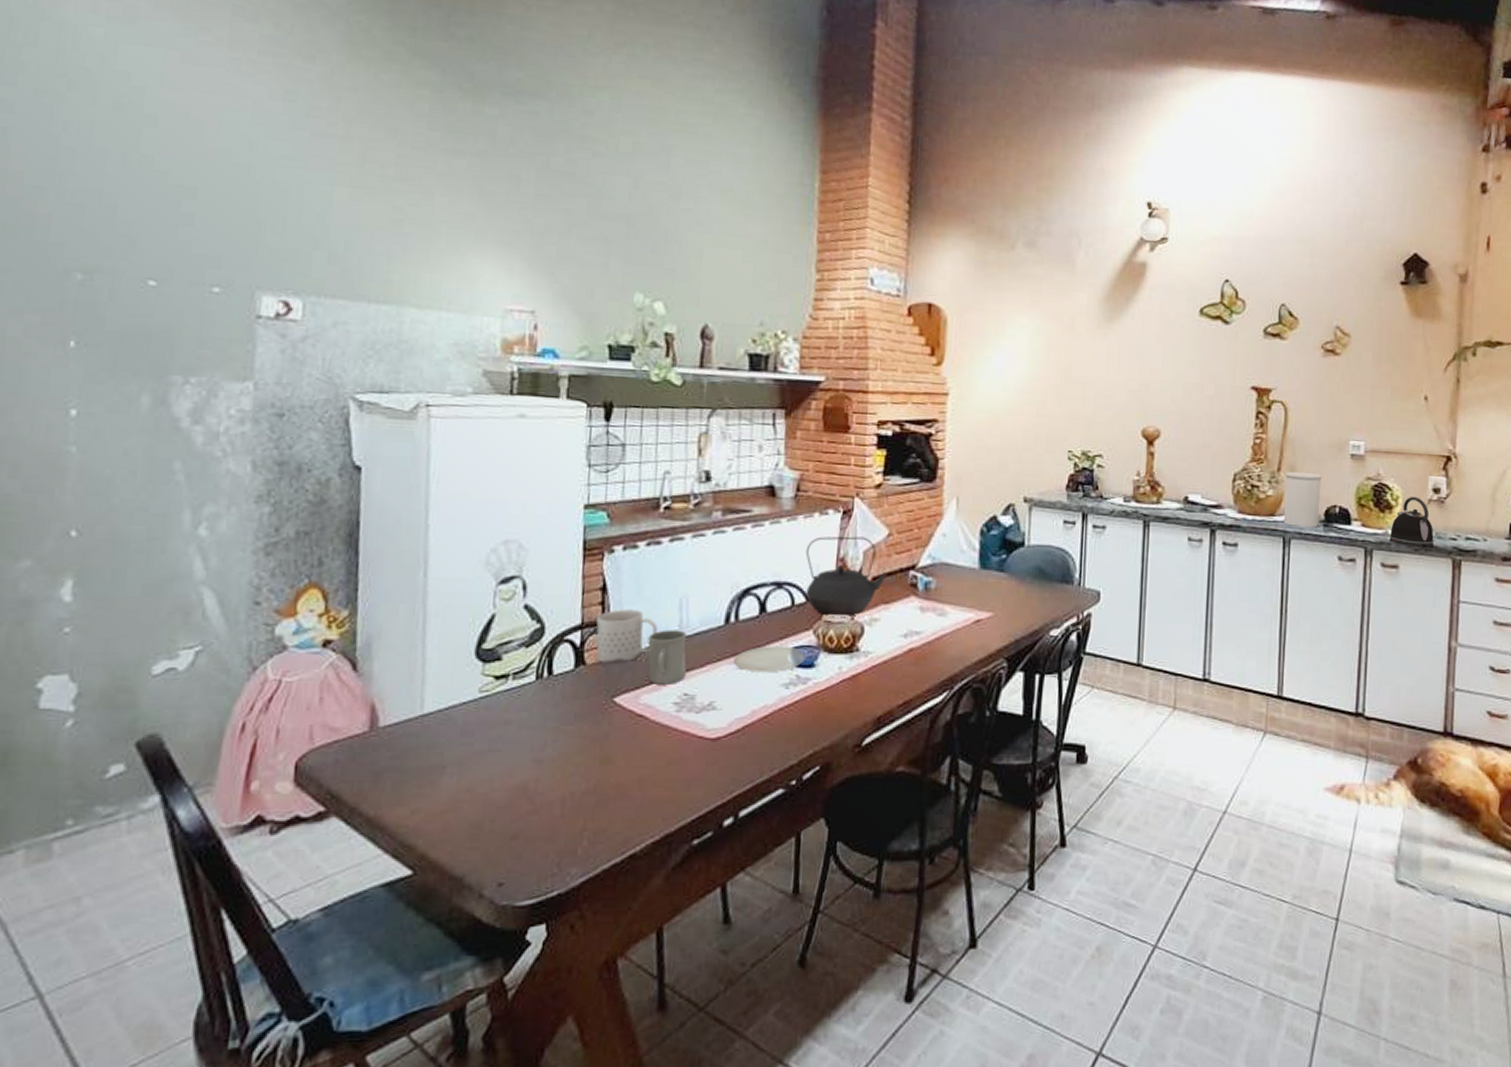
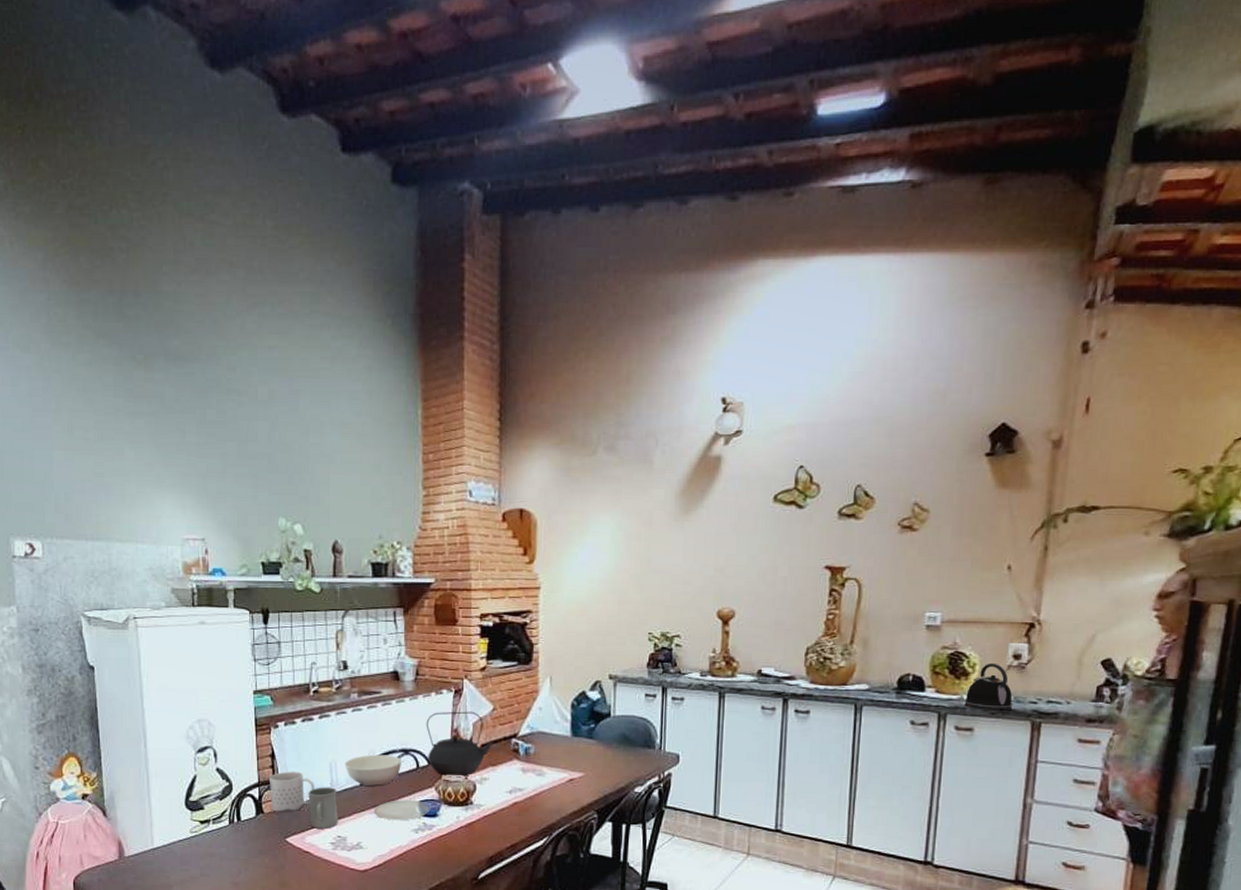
bowl: none [699,588,774,630] -> present [345,754,402,787]
canister: present [1283,471,1321,528] -> none [855,643,895,696]

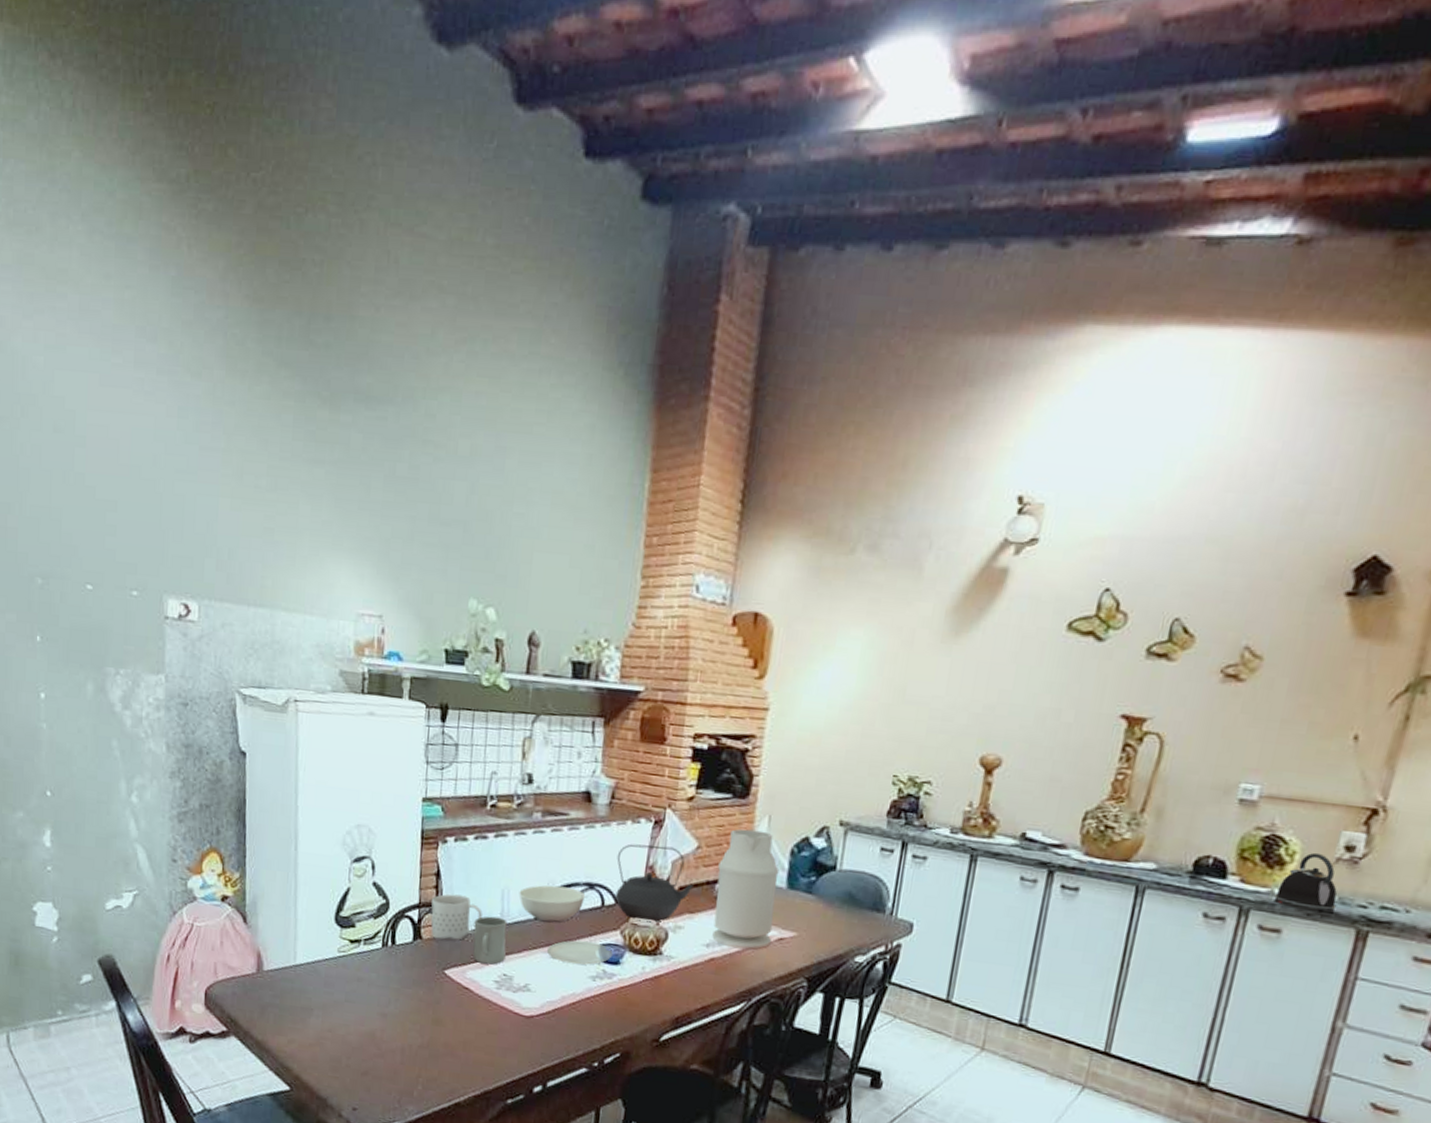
water jug: none [512,690,564,792] -> present [712,829,779,951]

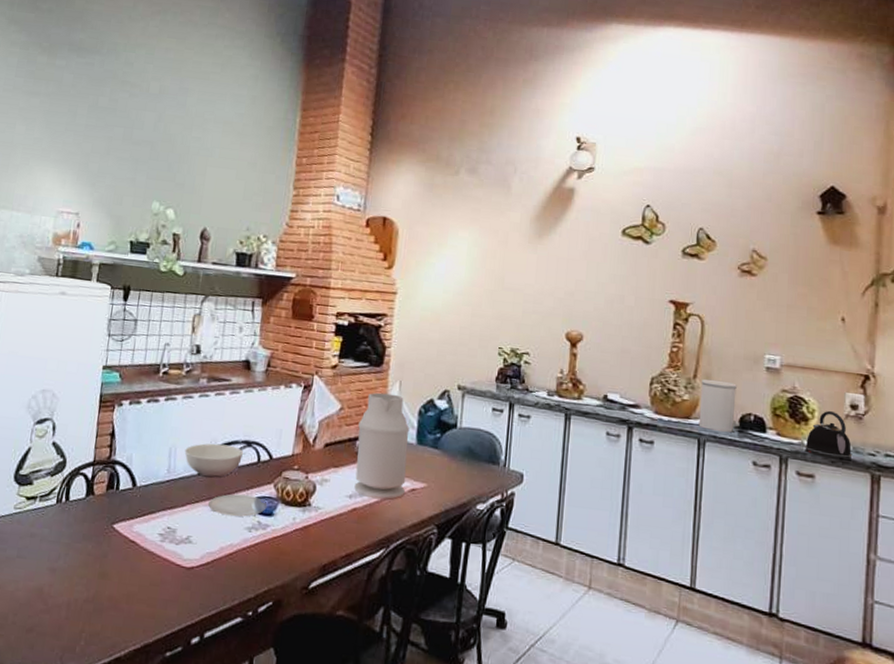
mug: present [430,894,482,942] -> none [102,452,151,497]
cup: present [472,916,508,965] -> none [140,472,173,518]
teapot: present [615,843,693,923] -> none [270,406,337,477]
canister: none [1139,813,1196,879] -> present [698,379,737,433]

